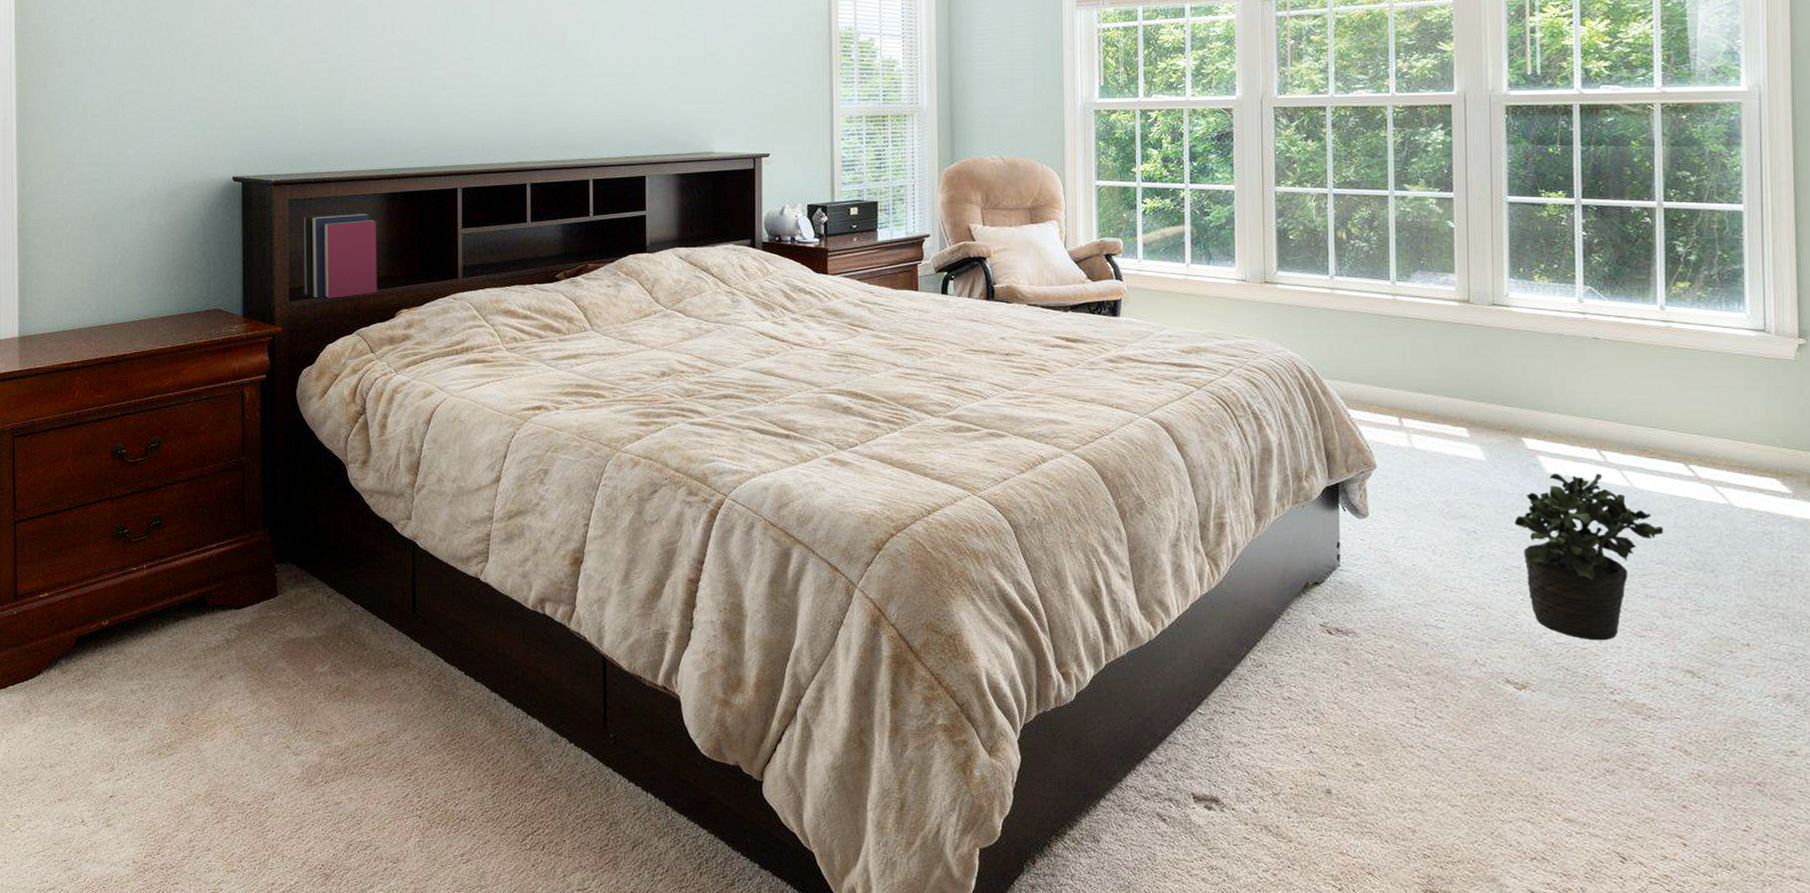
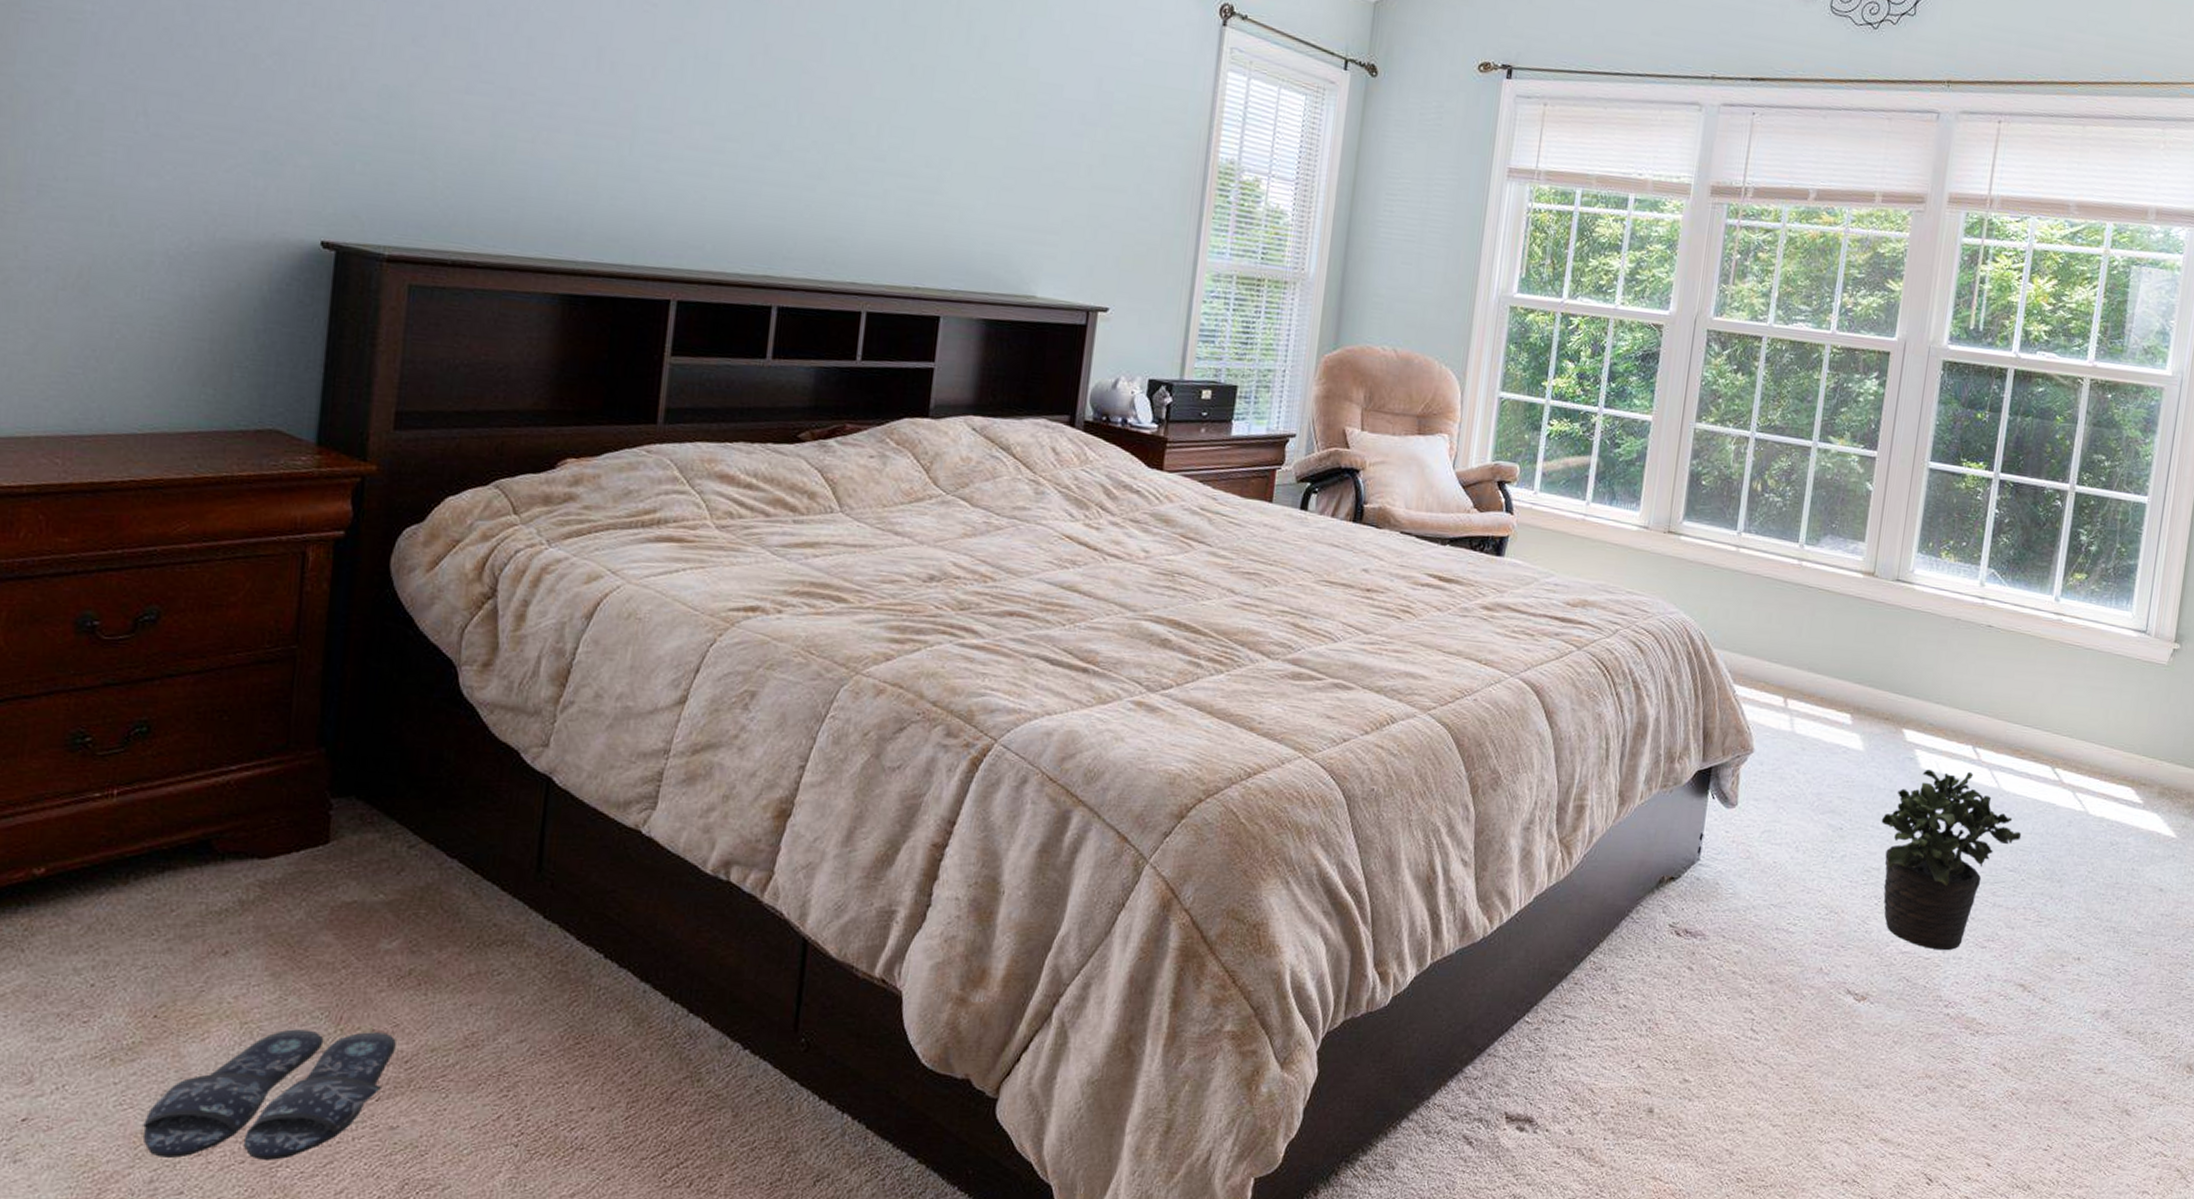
slippers: none [182,731,334,826] -> present [143,1029,396,1160]
books: present [302,212,378,299] -> none [416,311,542,434]

